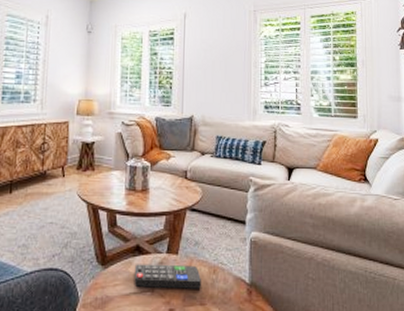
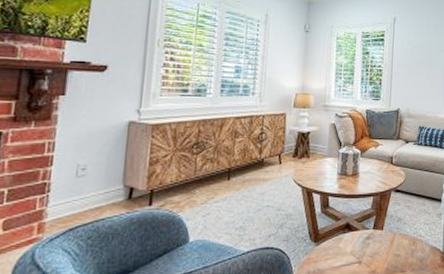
remote control: present [134,264,201,289] -> none [343,238,403,261]

